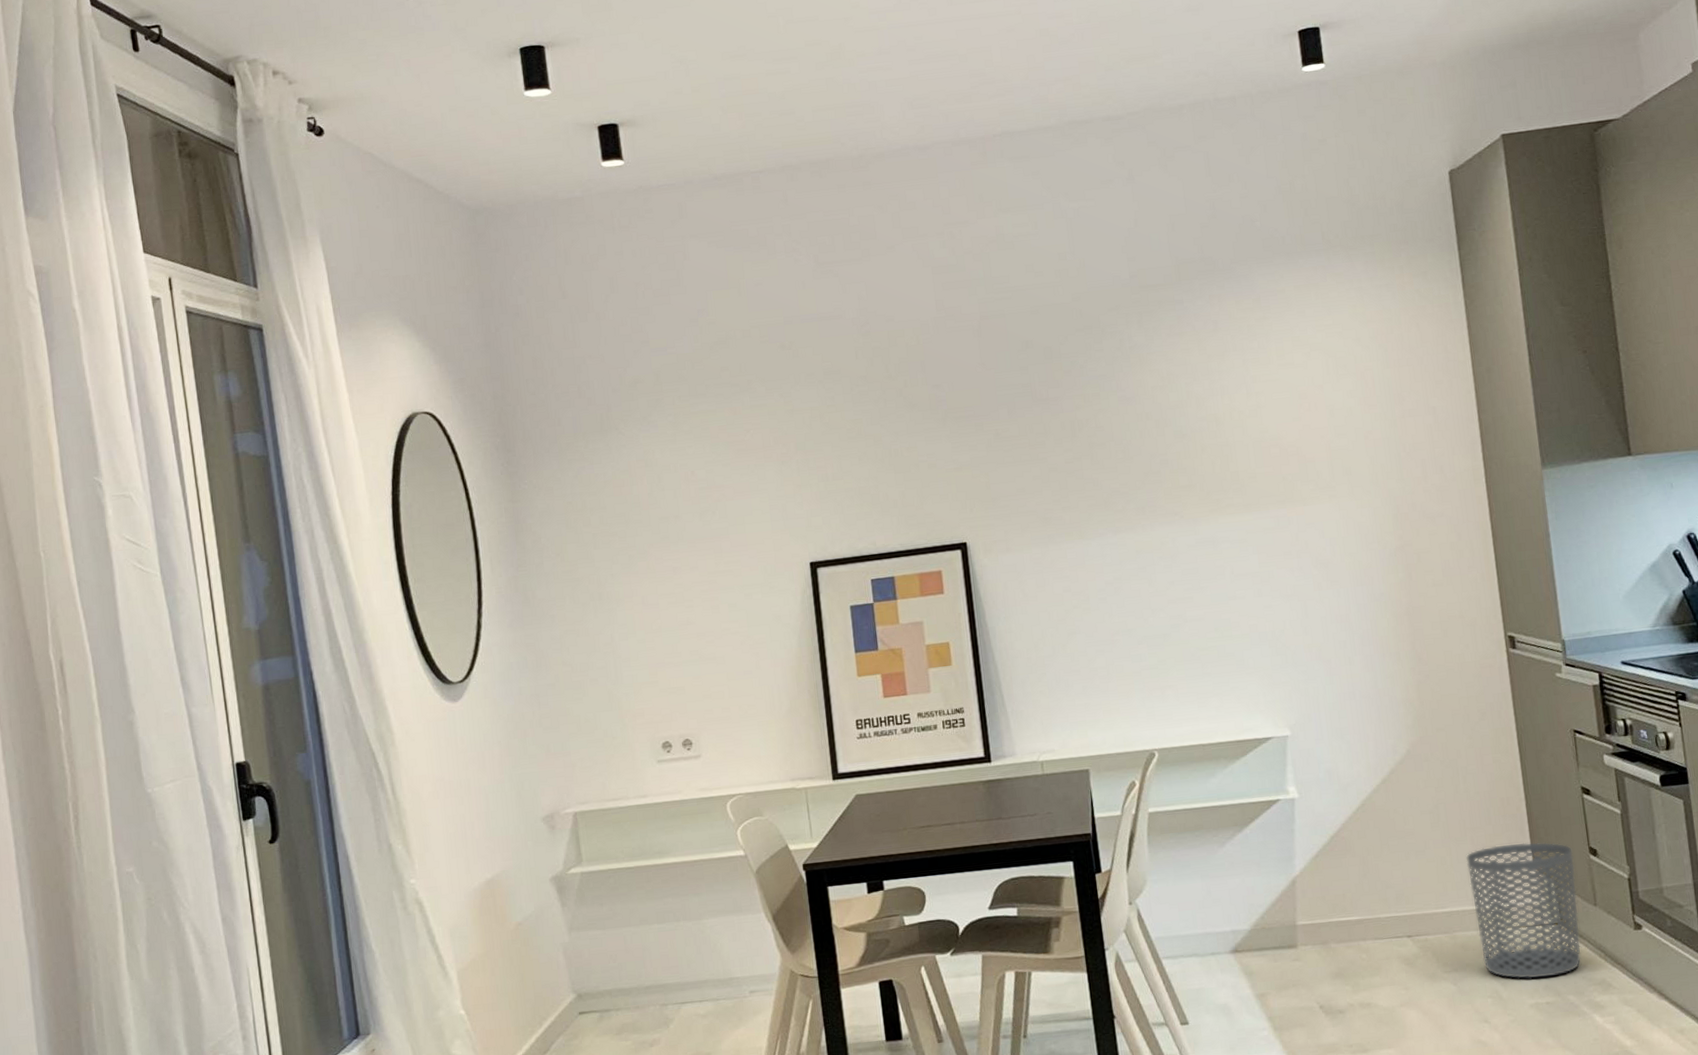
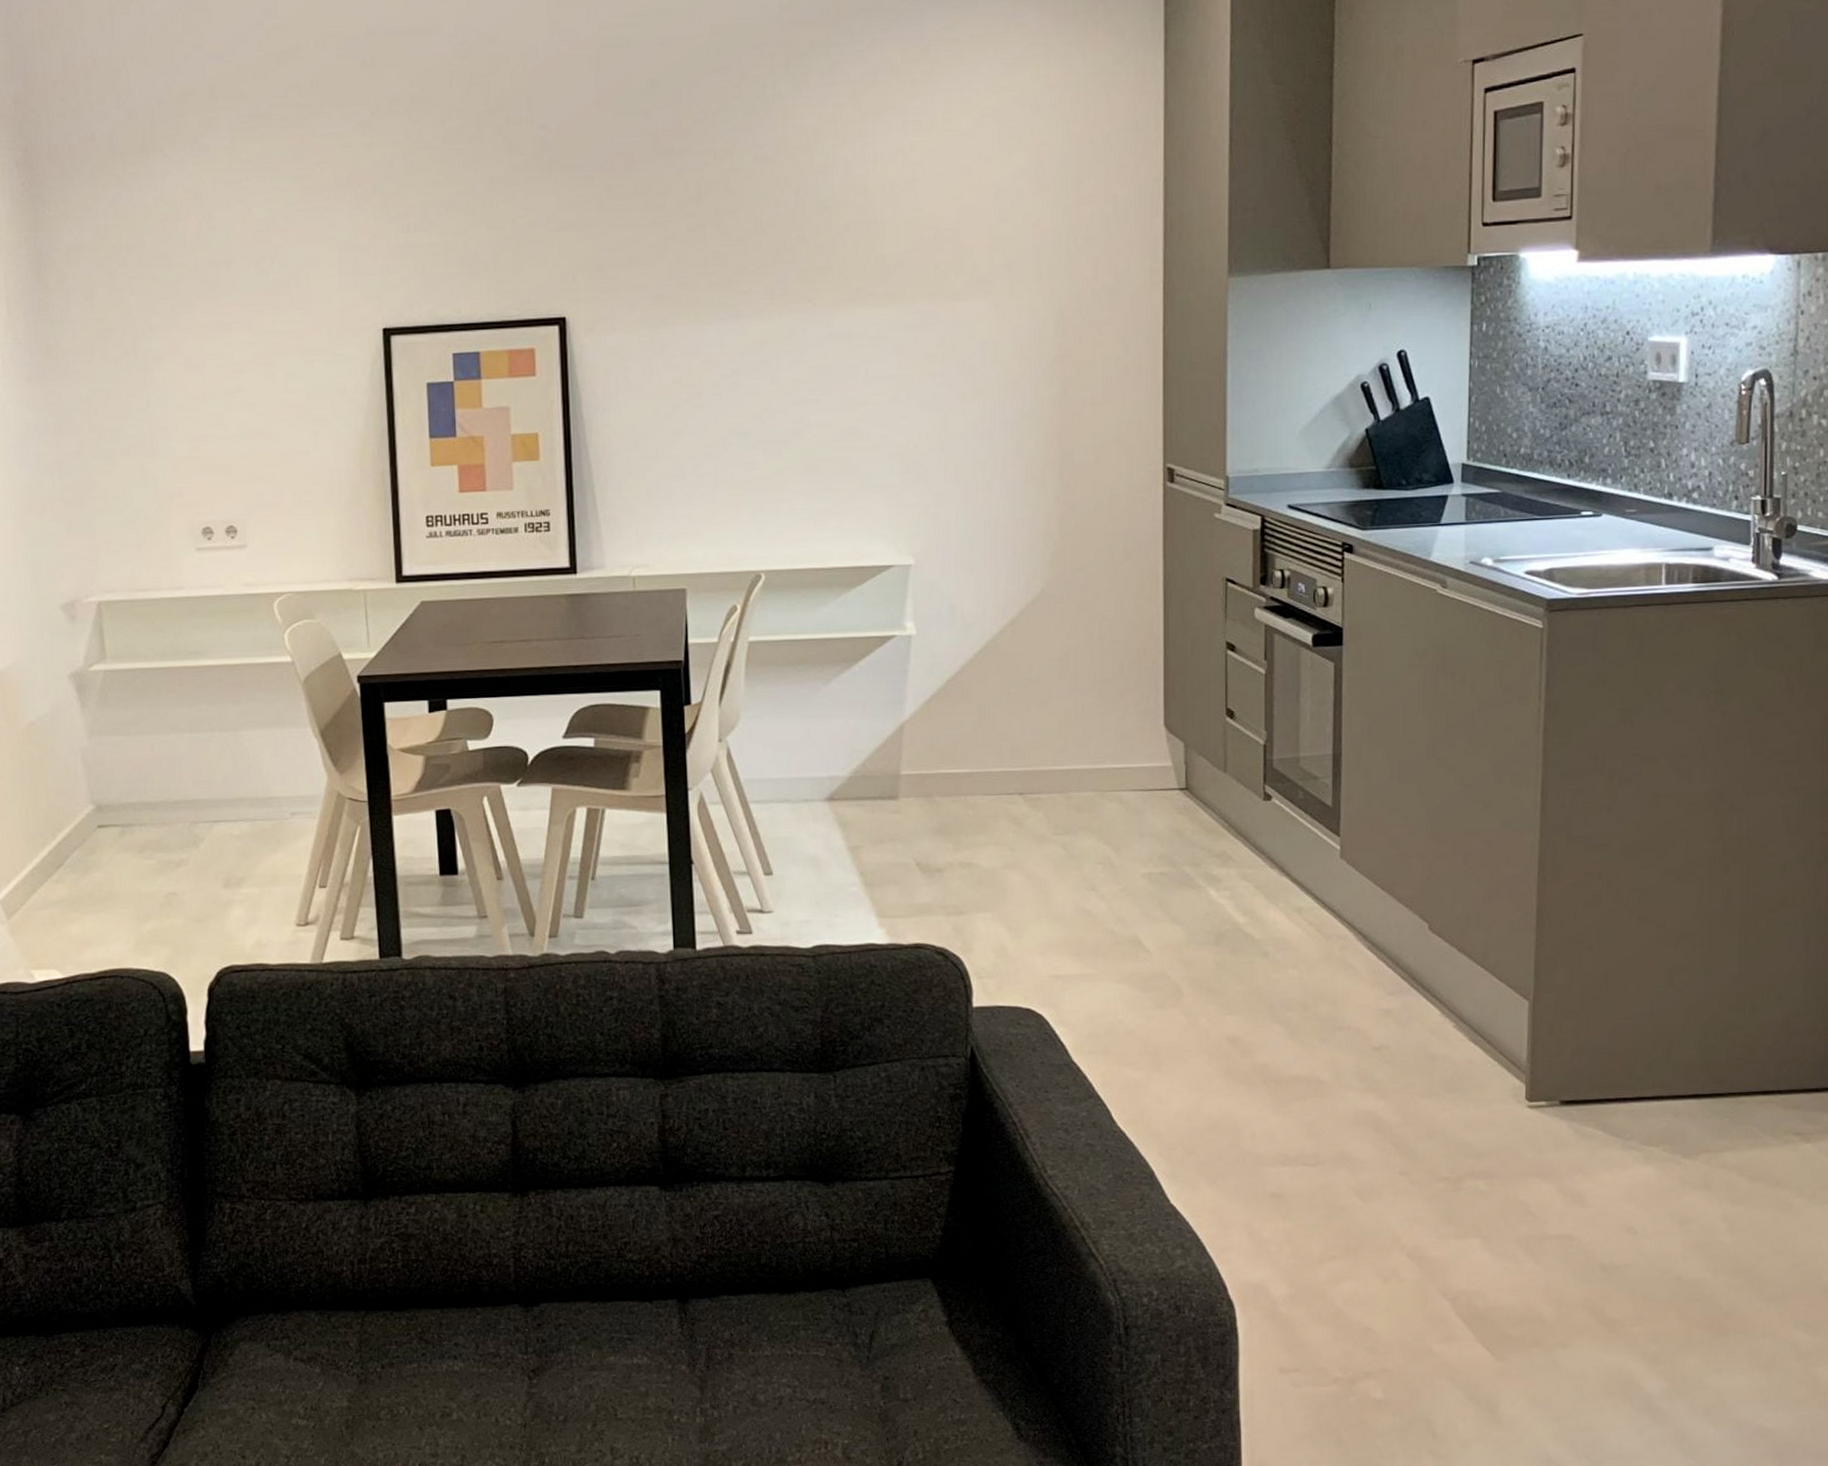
waste bin: present [1466,842,1581,979] -> none [1093,699,1208,847]

